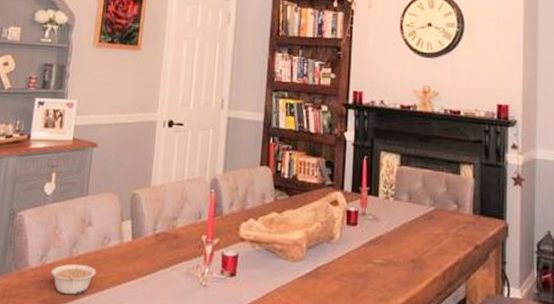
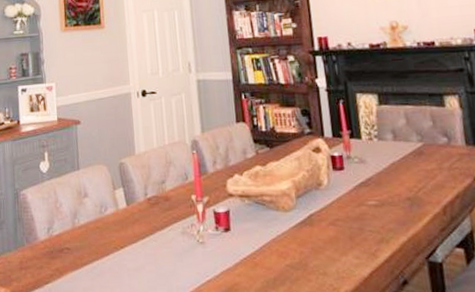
legume: present [50,263,97,295] -> none [58,233,99,262]

